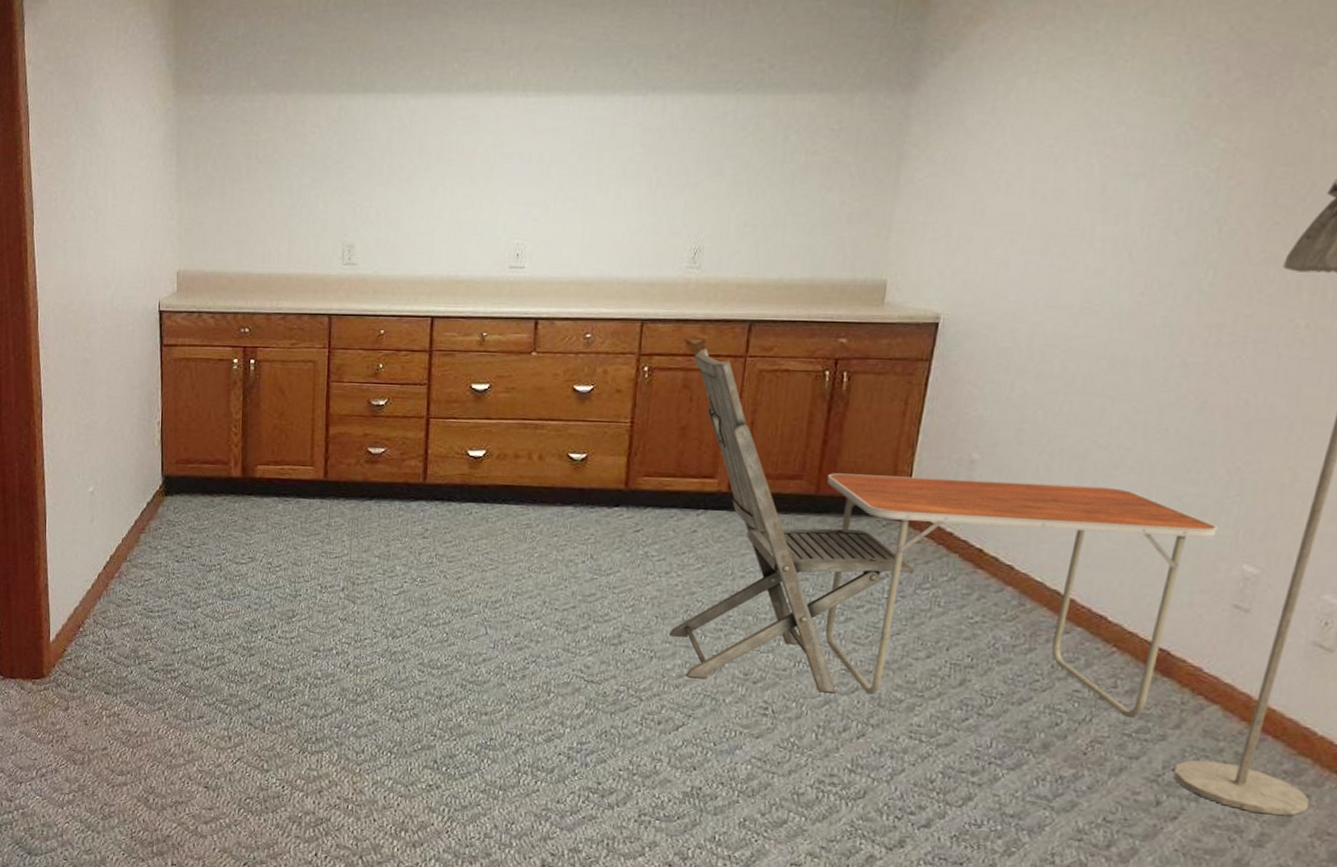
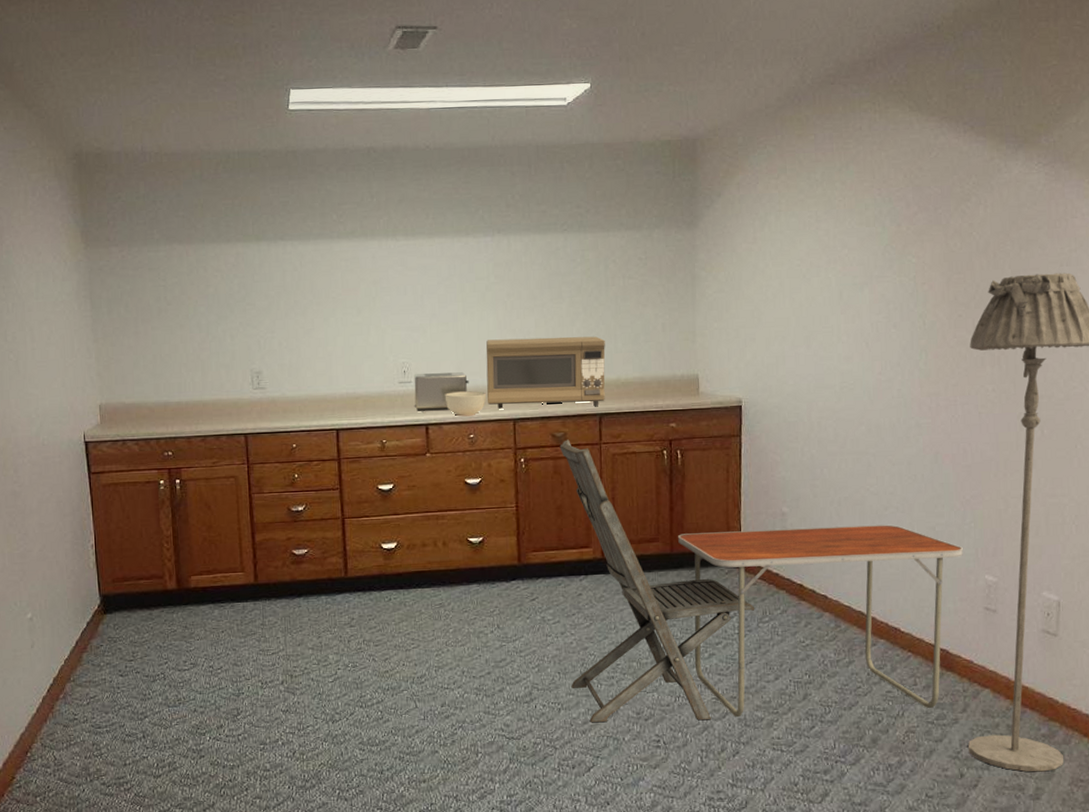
toaster: none [524,257,593,305] -> present [414,372,469,413]
bowl: none [561,282,613,312] -> present [444,391,486,417]
microwave: none [612,222,770,312] -> present [486,336,606,409]

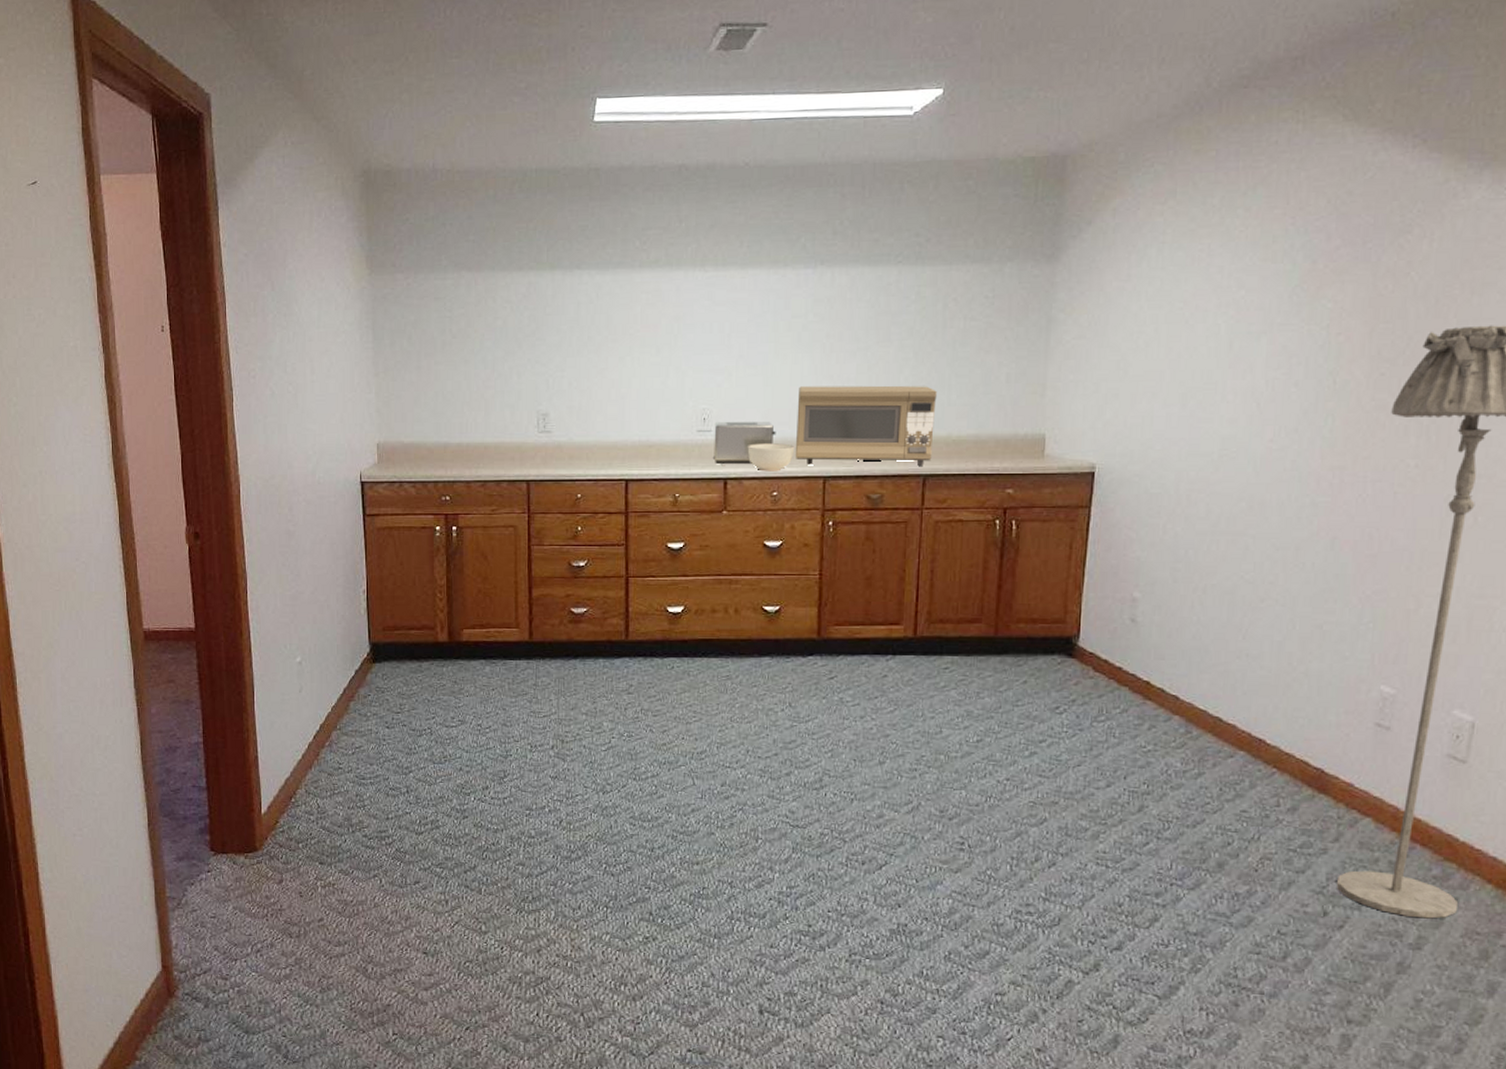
folding chair: present [559,439,755,723] -> none [867,502,1090,826]
folding table: present [678,524,963,718] -> none [1005,615,1355,835]

